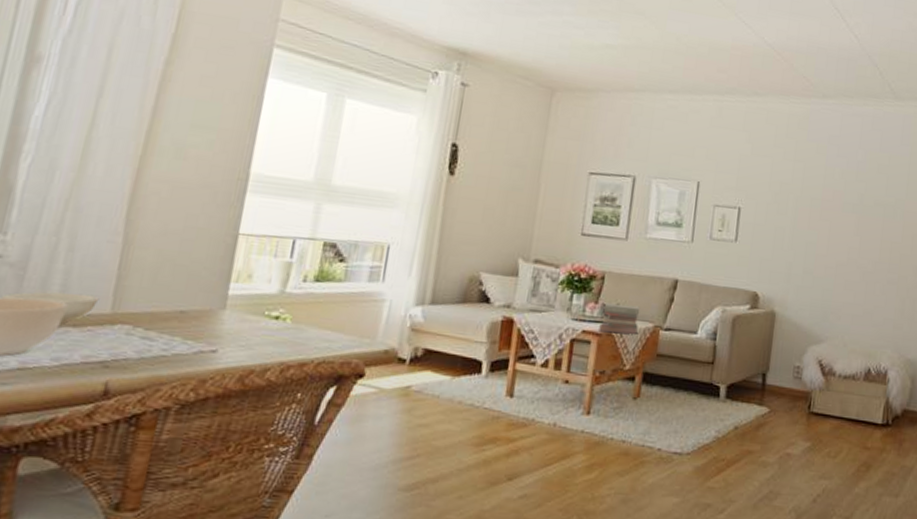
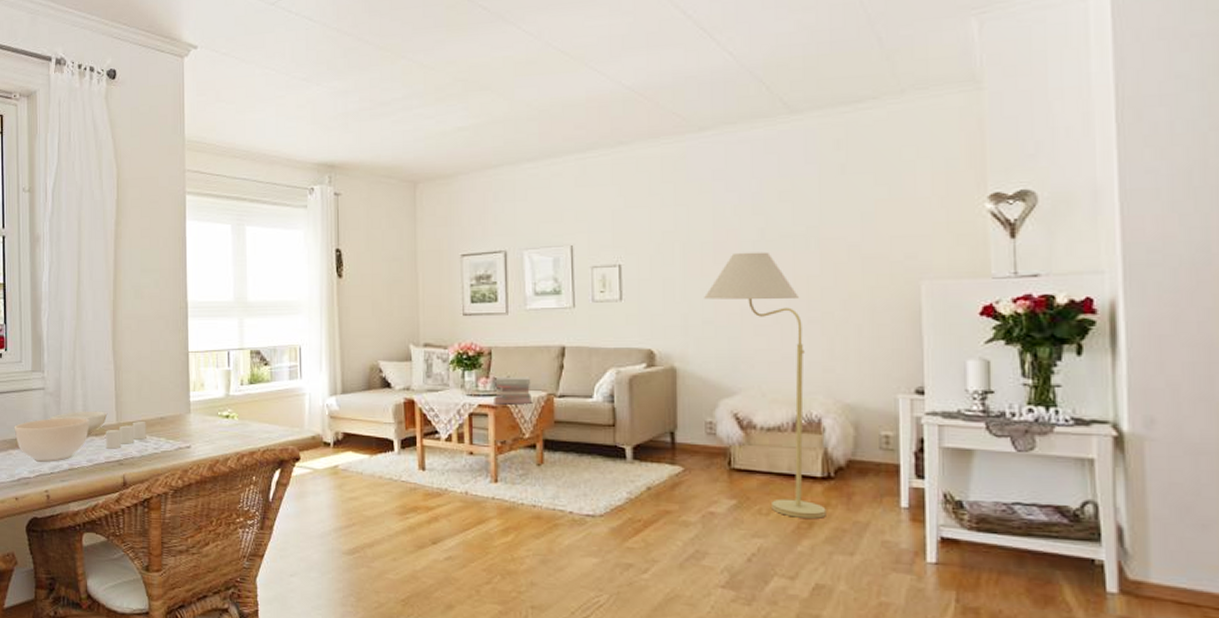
candle: none [86,313,157,348] -> present [106,422,146,450]
floor lamp: none [808,212,884,462] -> present [704,252,826,519]

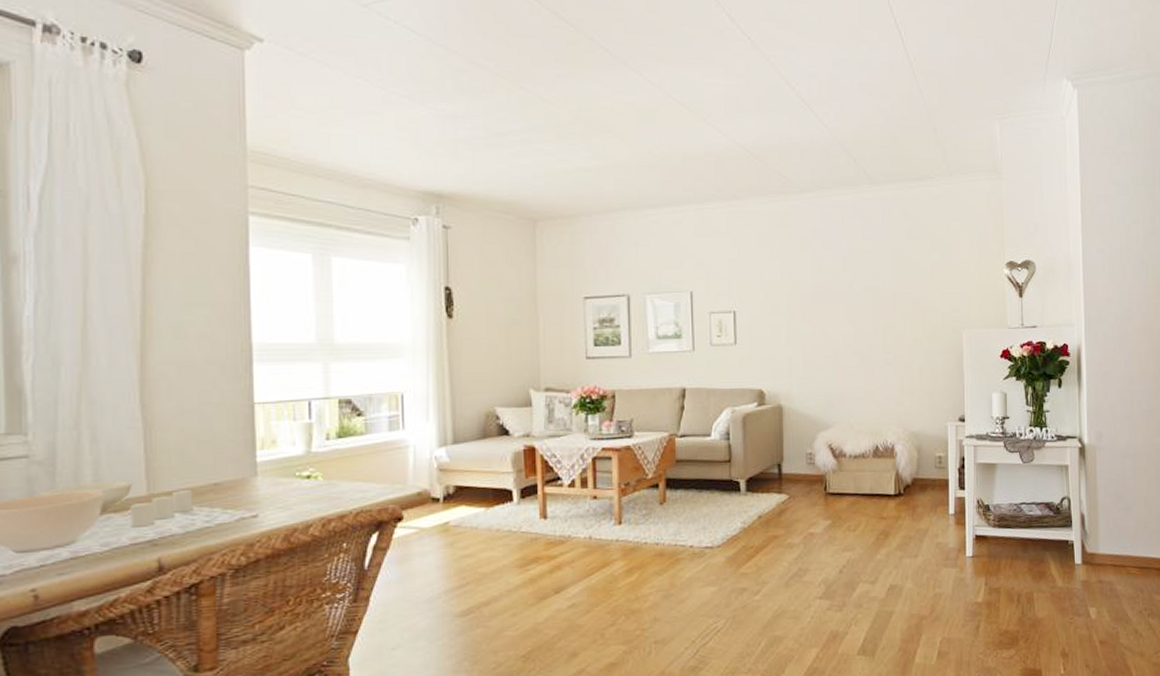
books: present [494,376,532,405] -> none [617,418,654,447]
floor lamp: present [704,252,826,519] -> none [805,303,898,531]

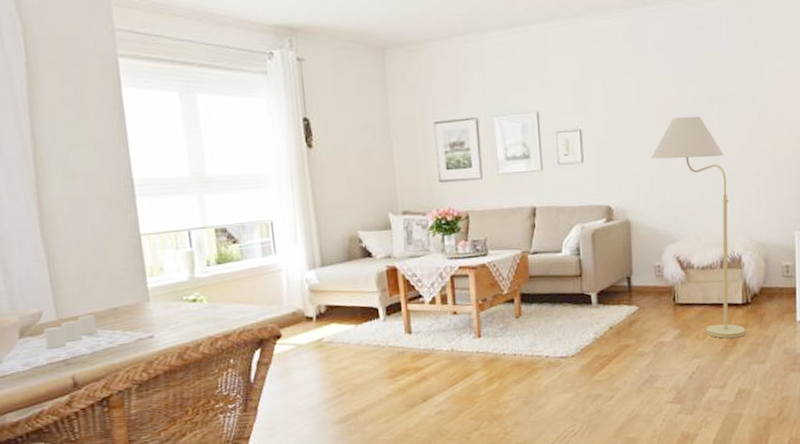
floor lamp: none [805,303,898,531] -> present [651,116,746,339]

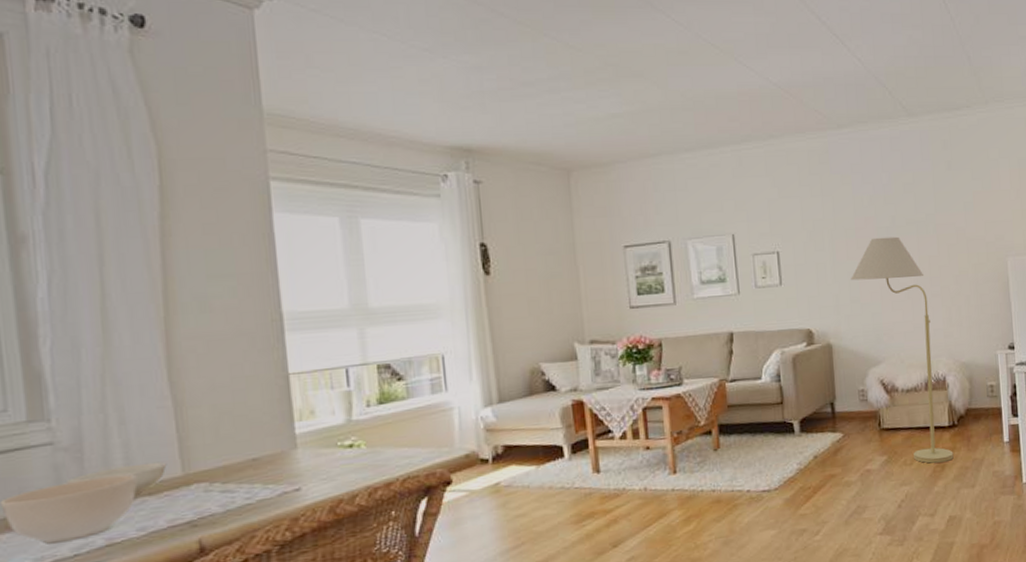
candle: present [43,315,97,350] -> none [165,467,232,511]

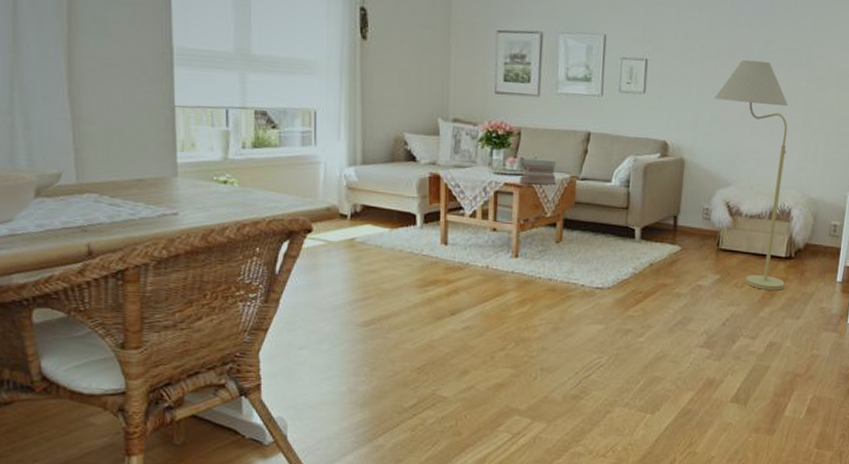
books: none [667,364,705,396] -> present [519,157,557,186]

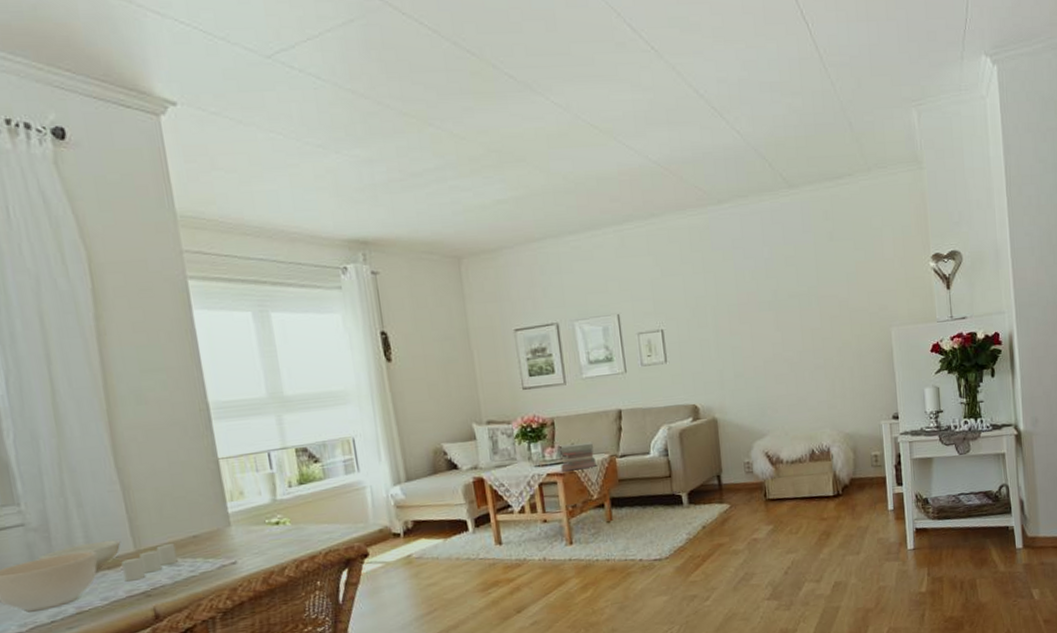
candle: none [61,182,119,215] -> present [121,543,178,583]
floor lamp: present [714,59,789,290] -> none [734,310,839,532]

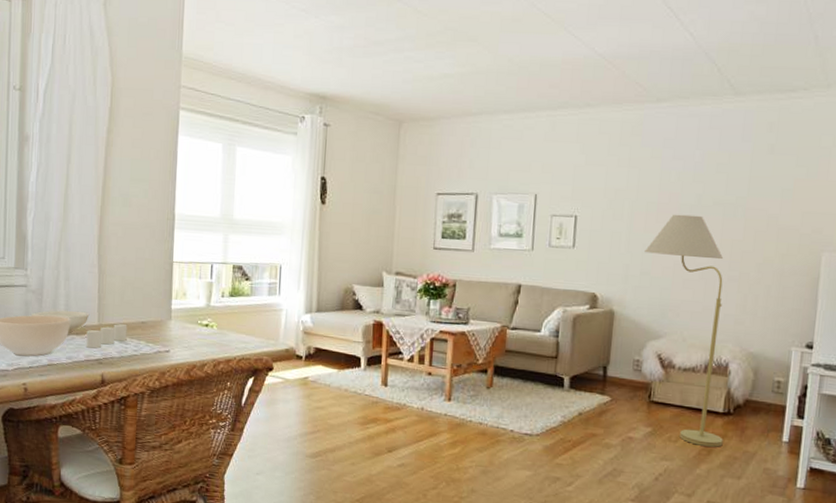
books: present [560,441,596,472] -> none [454,307,489,334]
floor lamp: none [734,310,839,532] -> present [644,214,724,447]

